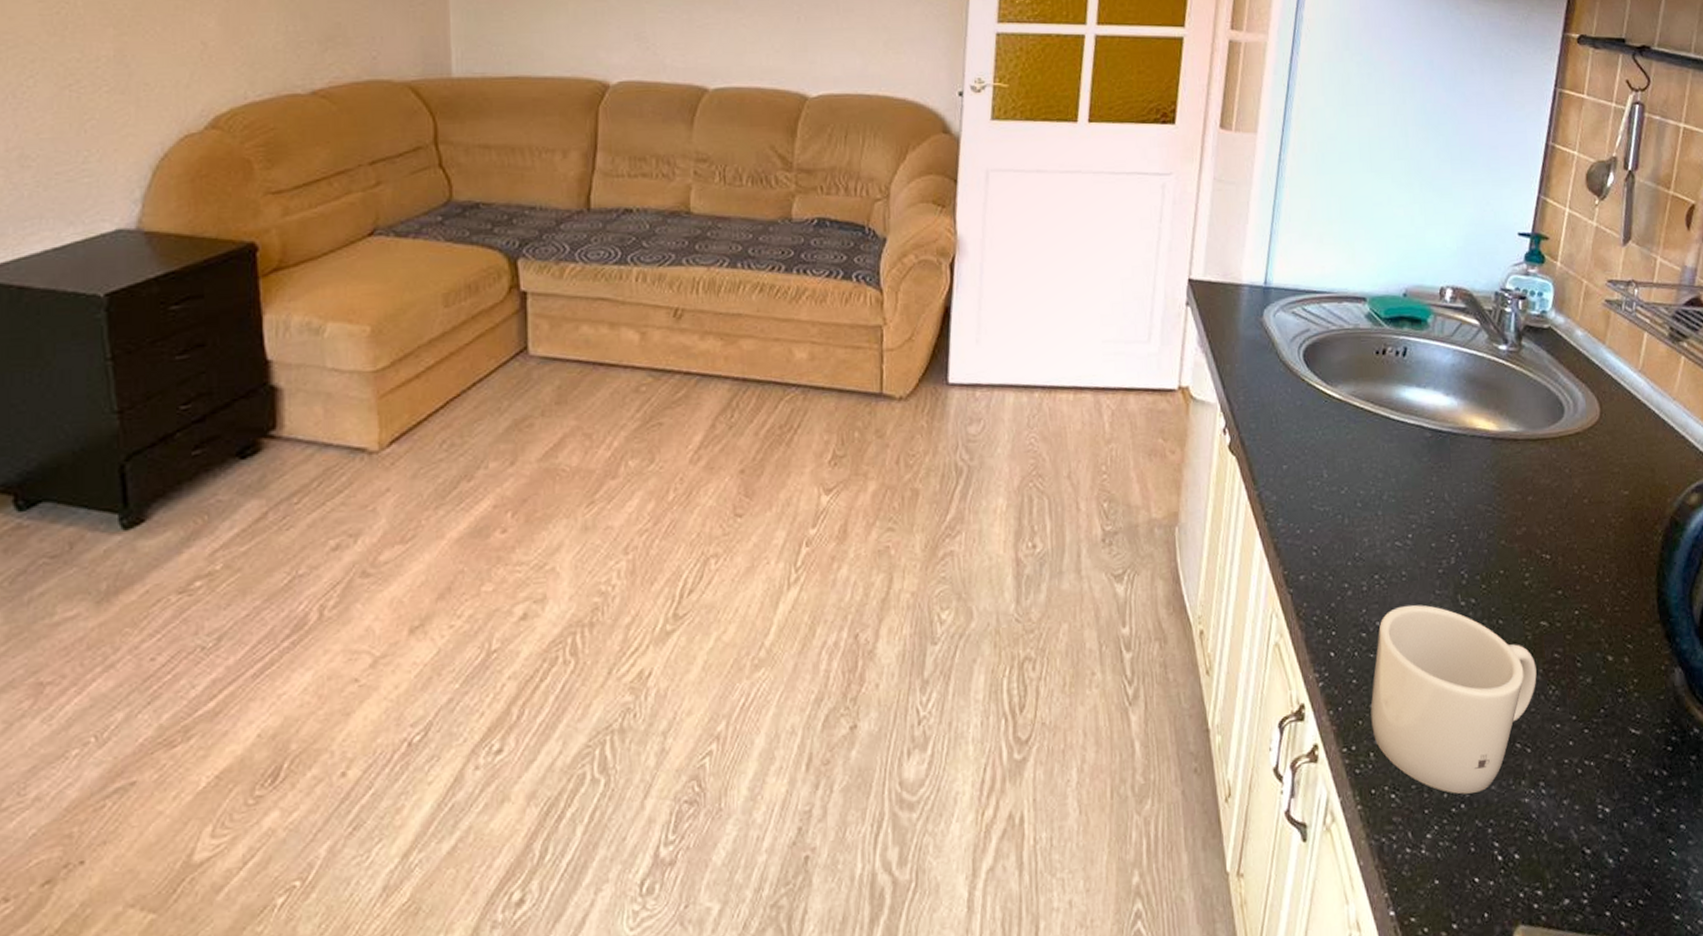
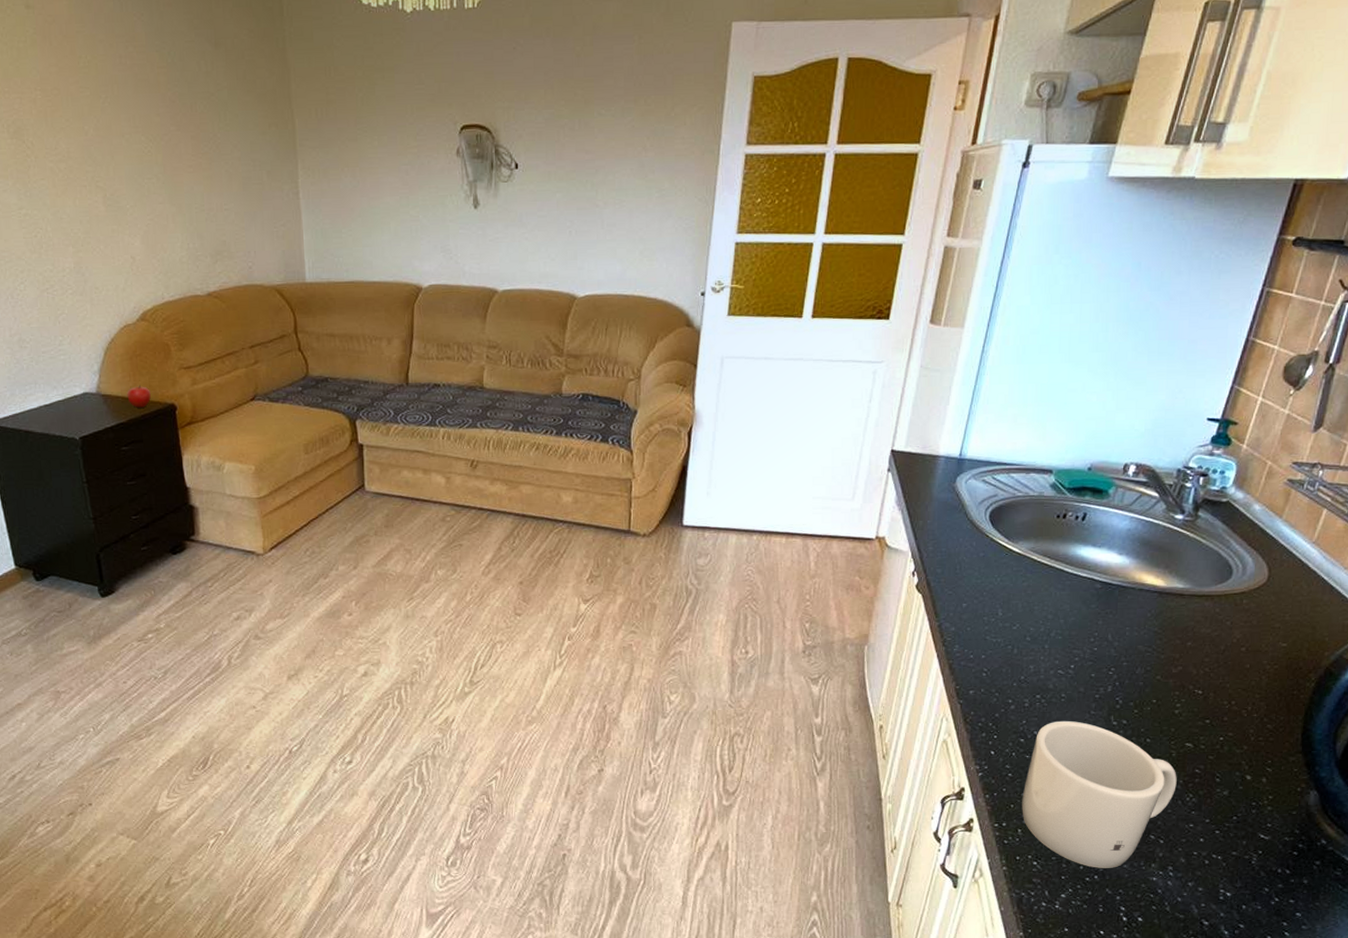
fruit: none [183,217,220,250] -> present [127,385,151,408]

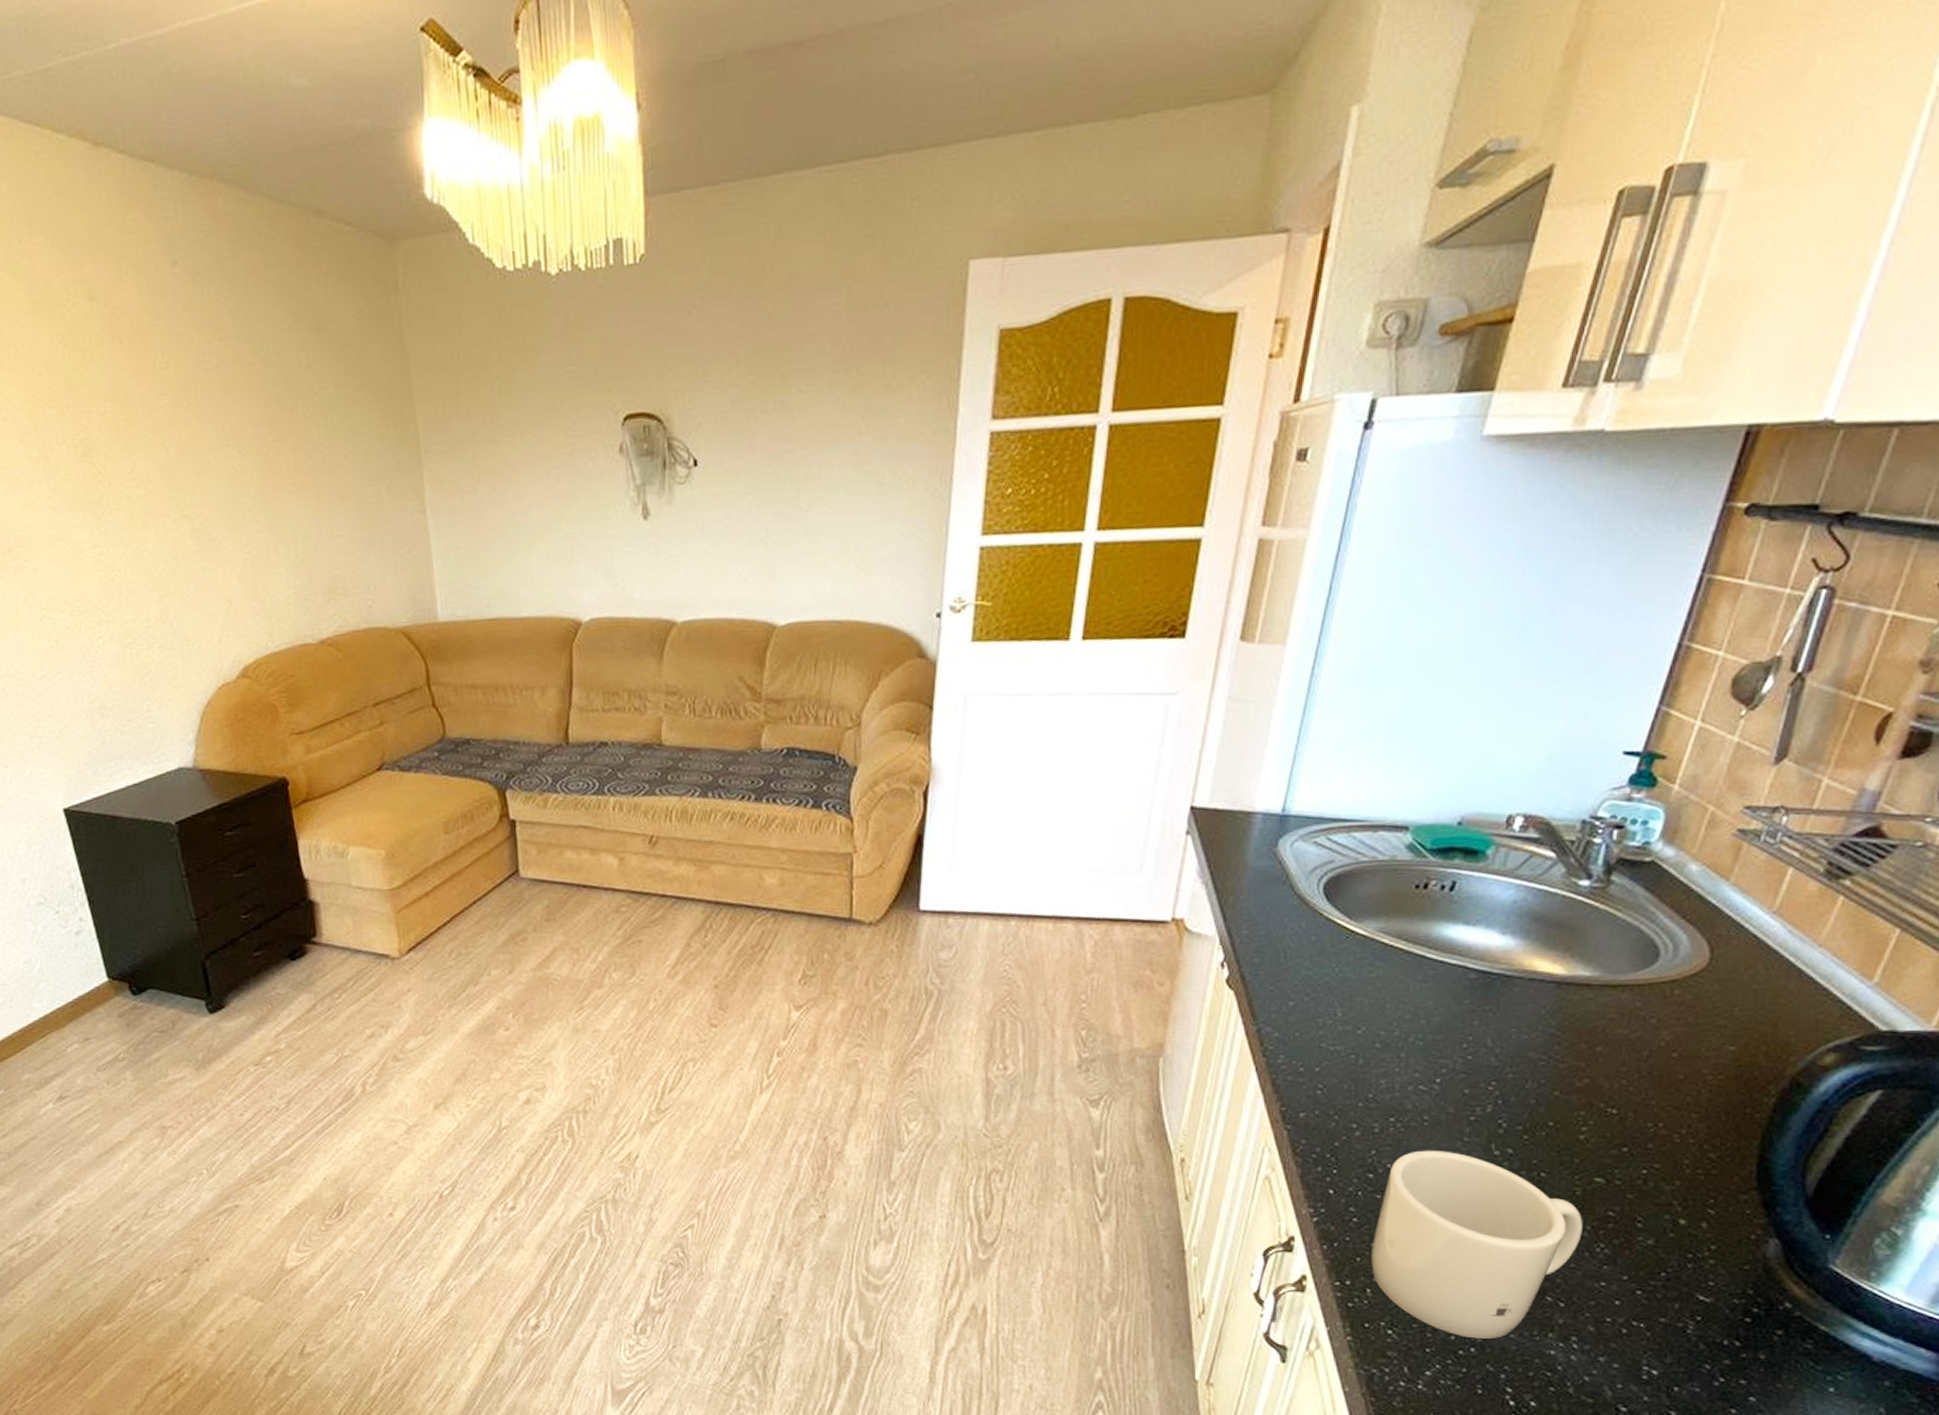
fruit: present [127,385,151,408] -> none [229,756,258,784]

